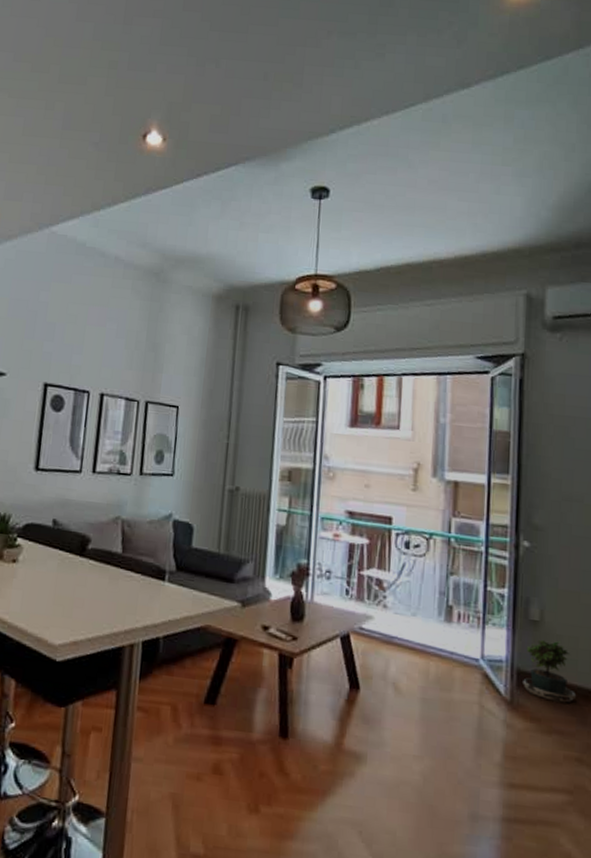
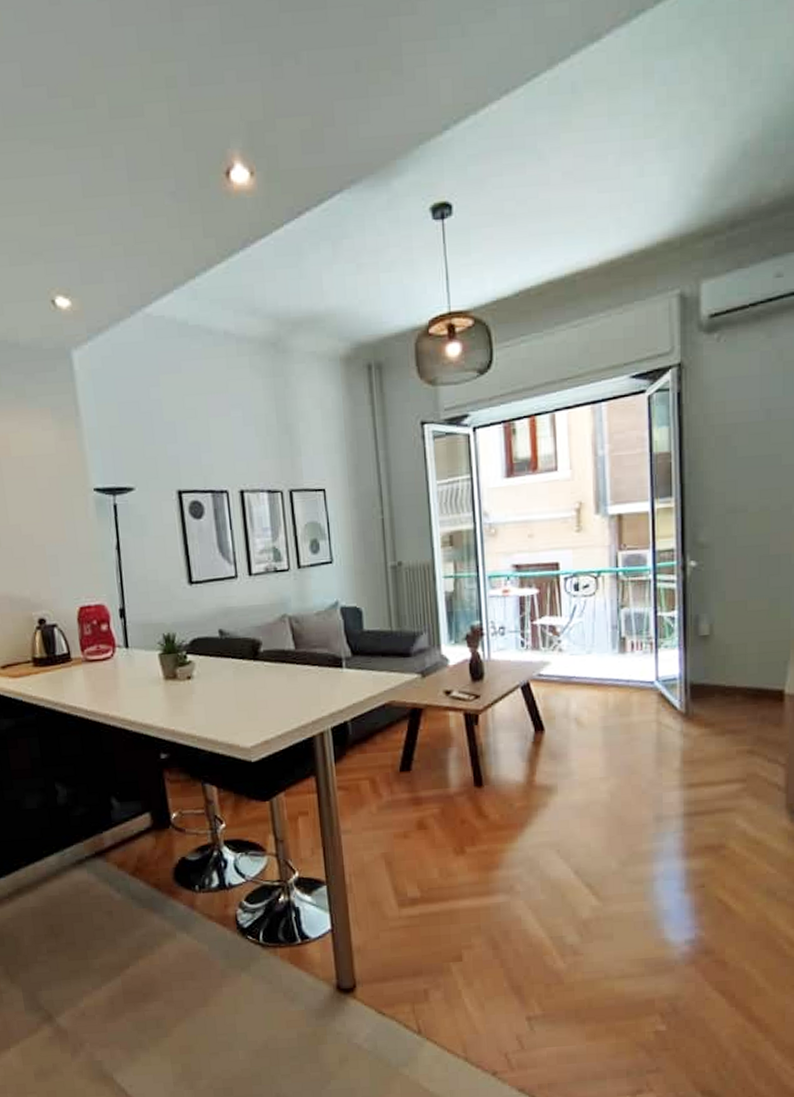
potted plant: present [514,639,577,704] -> none [688,650,747,706]

